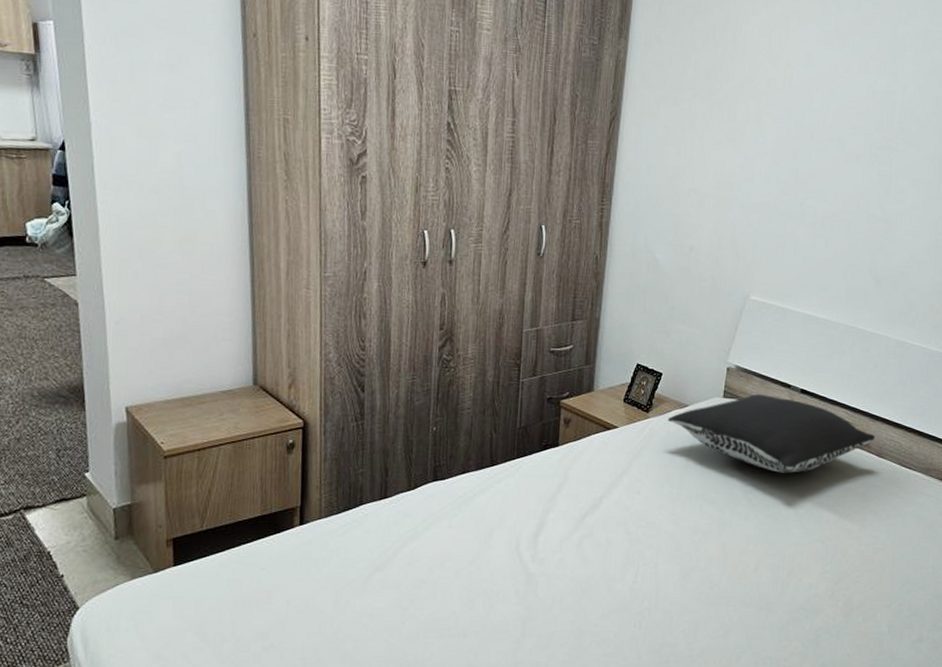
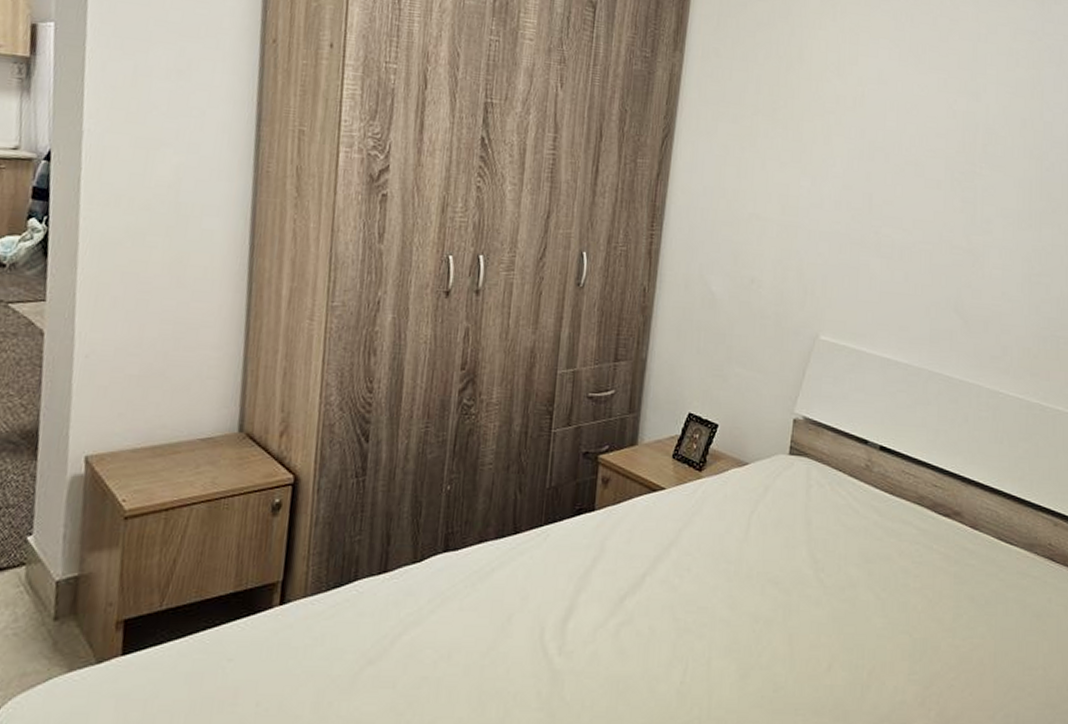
pillow: present [667,394,876,473] -> none [724,451,969,548]

